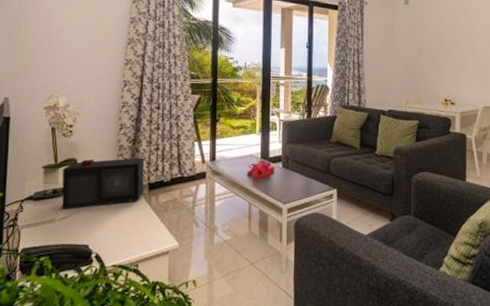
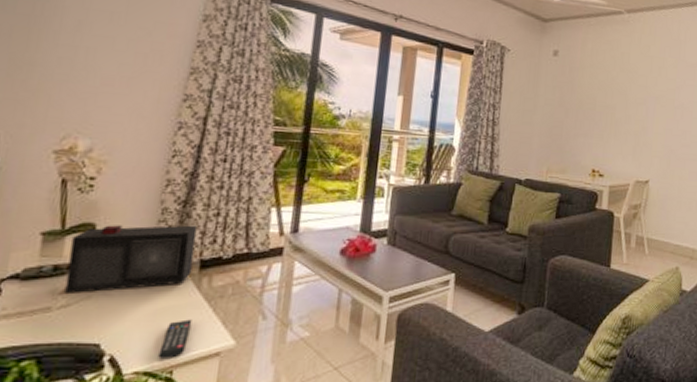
remote control: none [127,227,148,255] -> present [158,319,192,358]

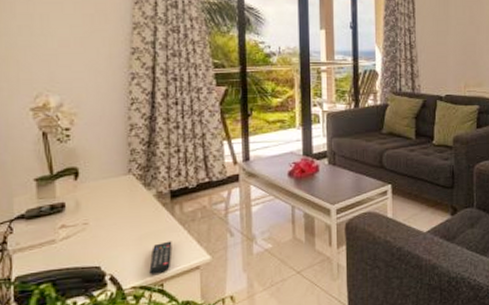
speaker: present [64,225,198,293] -> none [61,162,165,227]

